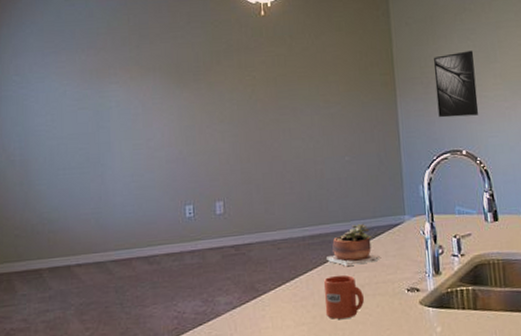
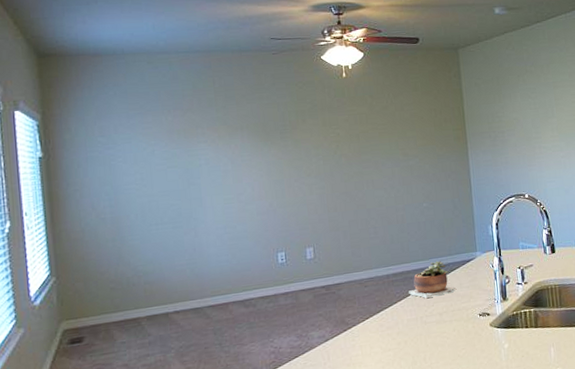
mug: present [324,274,365,319] -> none [407,305,443,344]
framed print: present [434,50,479,118] -> none [500,107,539,167]

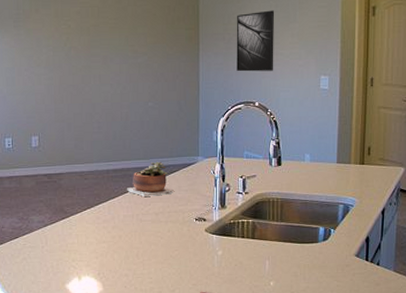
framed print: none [500,107,539,167] -> present [236,10,275,72]

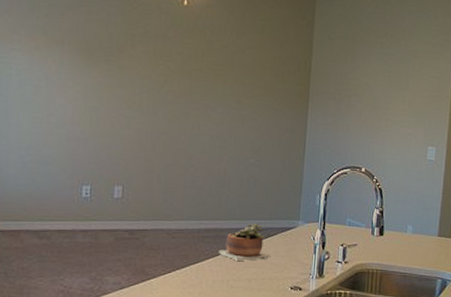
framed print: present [236,10,275,72] -> none [345,74,388,137]

